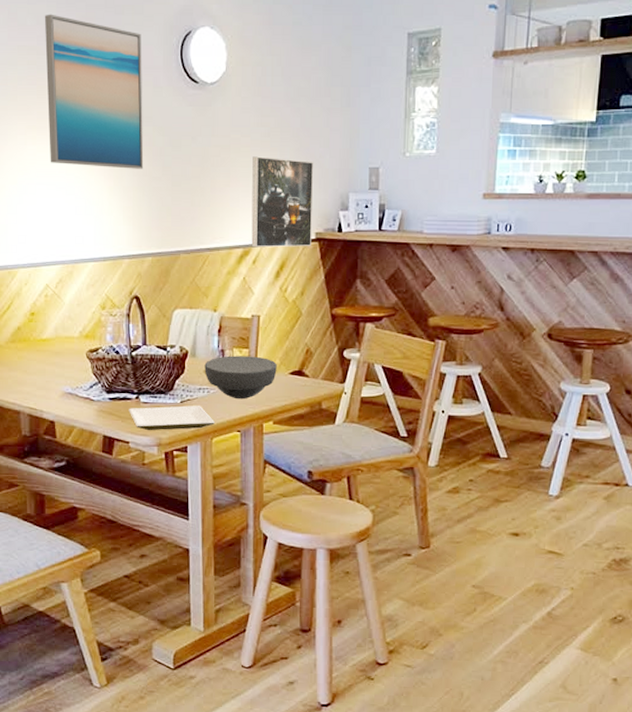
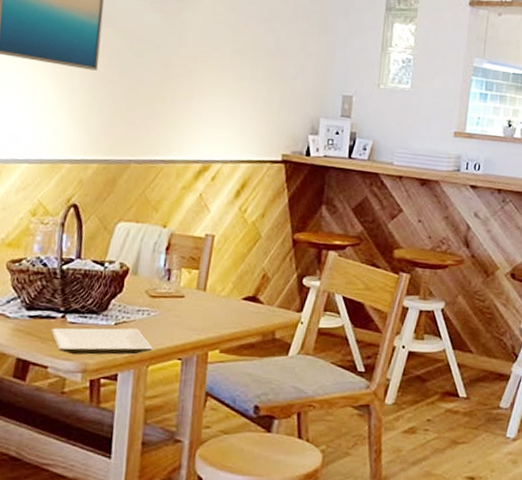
bowl: present [204,355,277,400] -> none [146,276,229,325]
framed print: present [251,156,314,248] -> none [211,71,286,168]

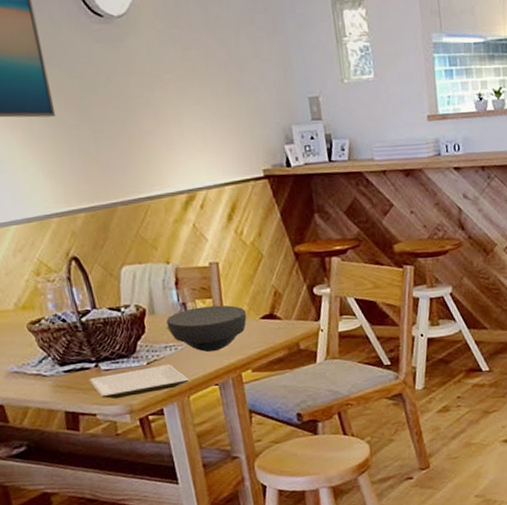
bowl: none [146,276,229,325] -> present [166,305,247,353]

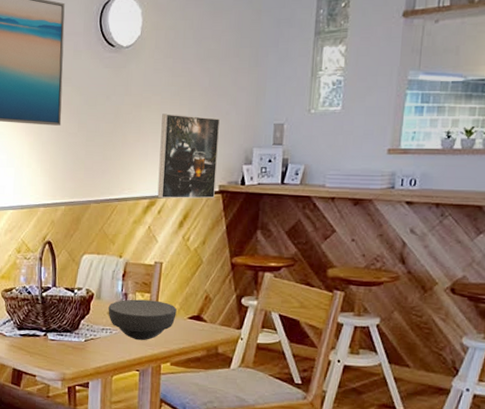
plate: present [89,365,190,399] -> none [37,344,116,366]
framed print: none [180,93,261,192] -> present [157,114,221,199]

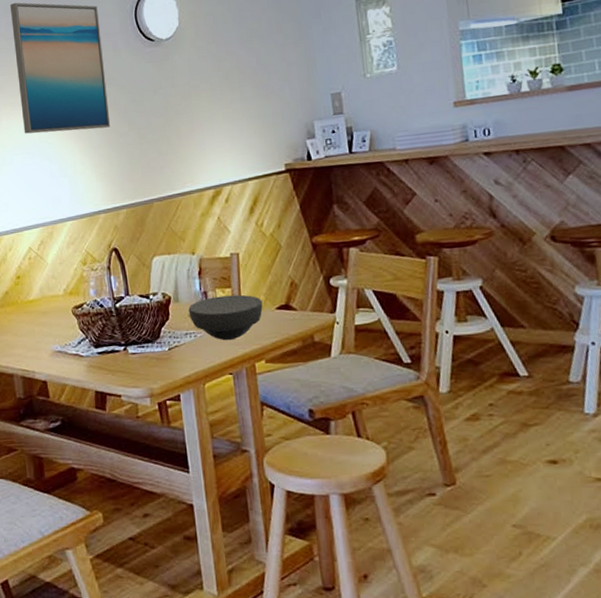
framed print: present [157,114,221,199] -> none [213,96,282,187]

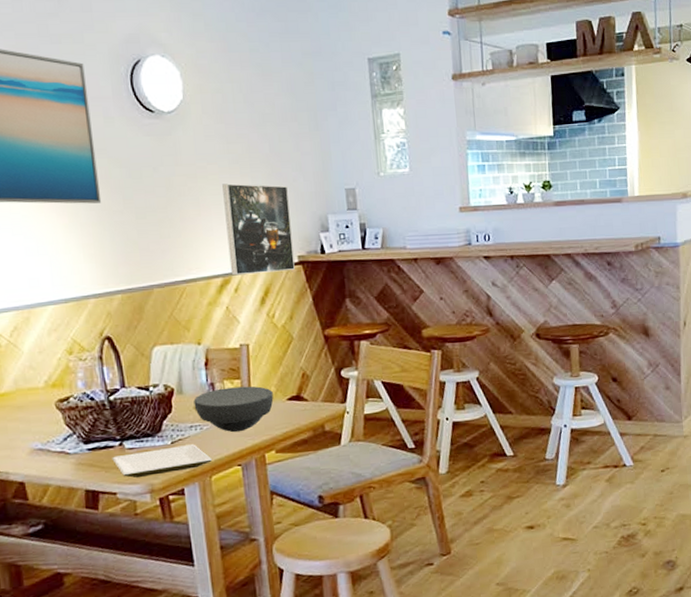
plate: none [118,351,206,381] -> present [112,444,213,478]
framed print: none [213,96,282,187] -> present [222,183,295,276]

